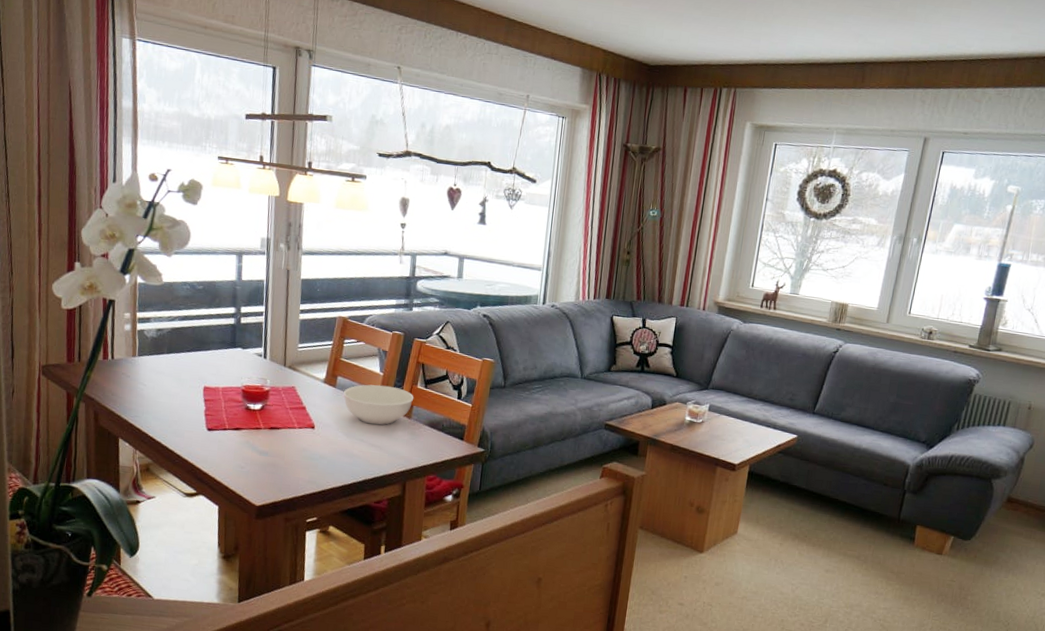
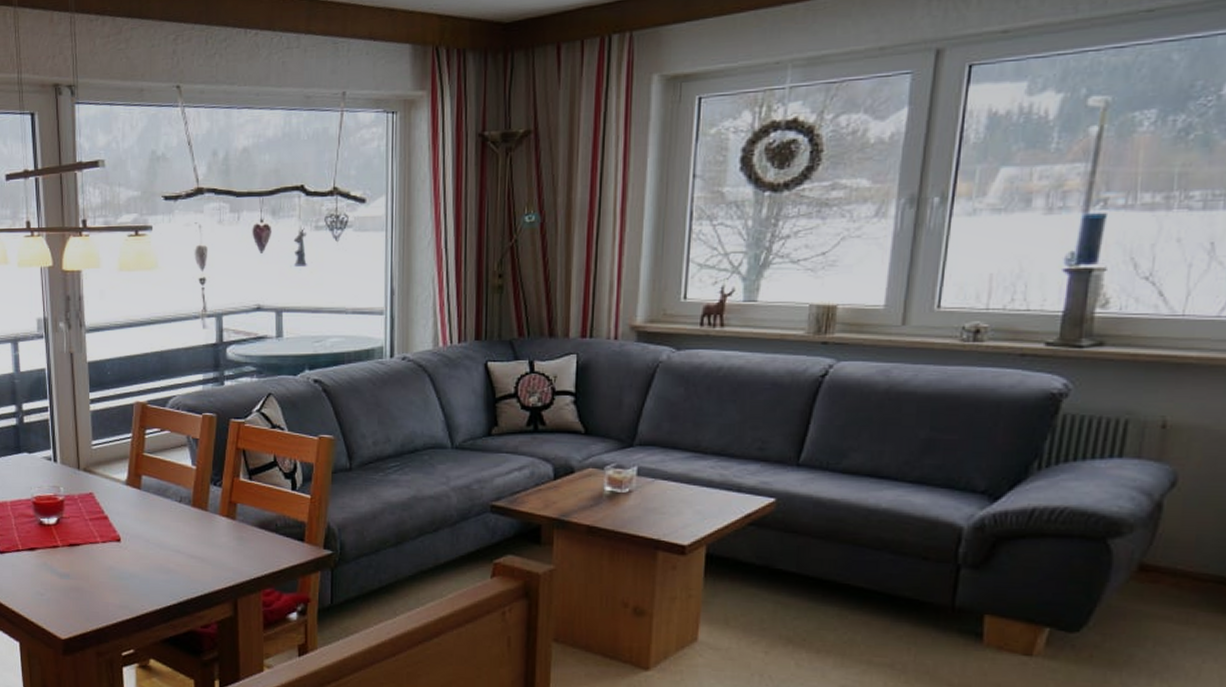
bowl: present [343,384,414,425] -> none [150,481,237,531]

